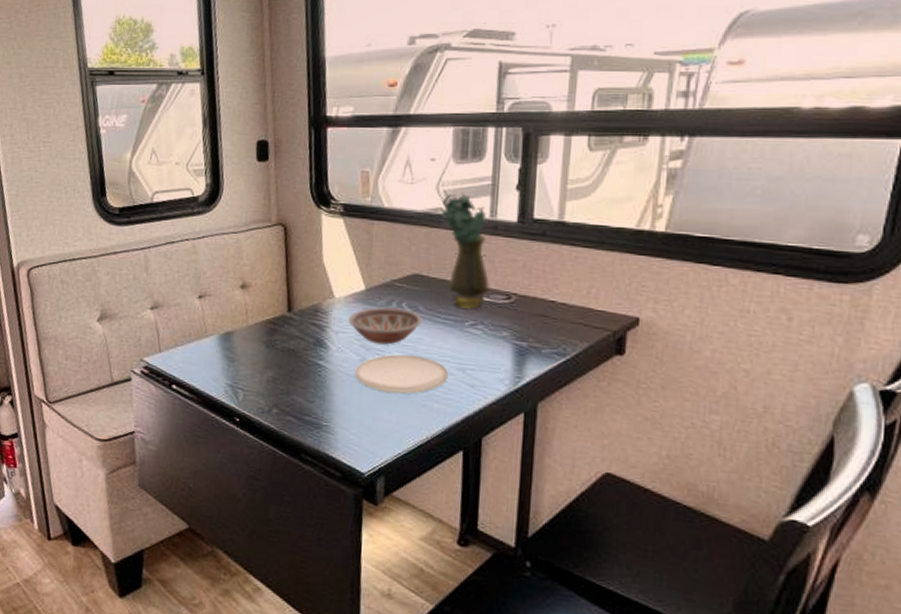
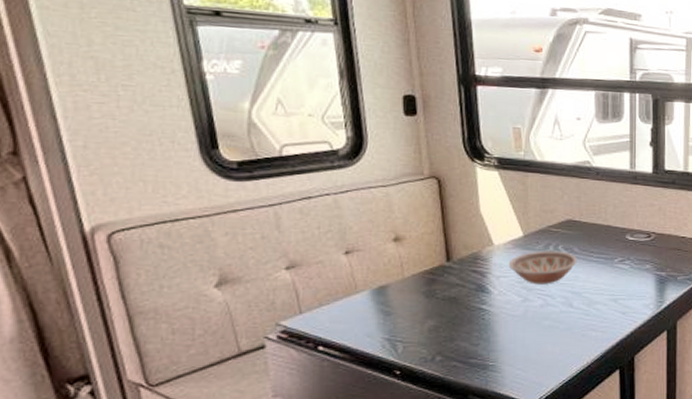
plate: present [354,354,449,395] -> none [517,291,604,328]
vase: present [440,190,490,309] -> none [588,145,634,247]

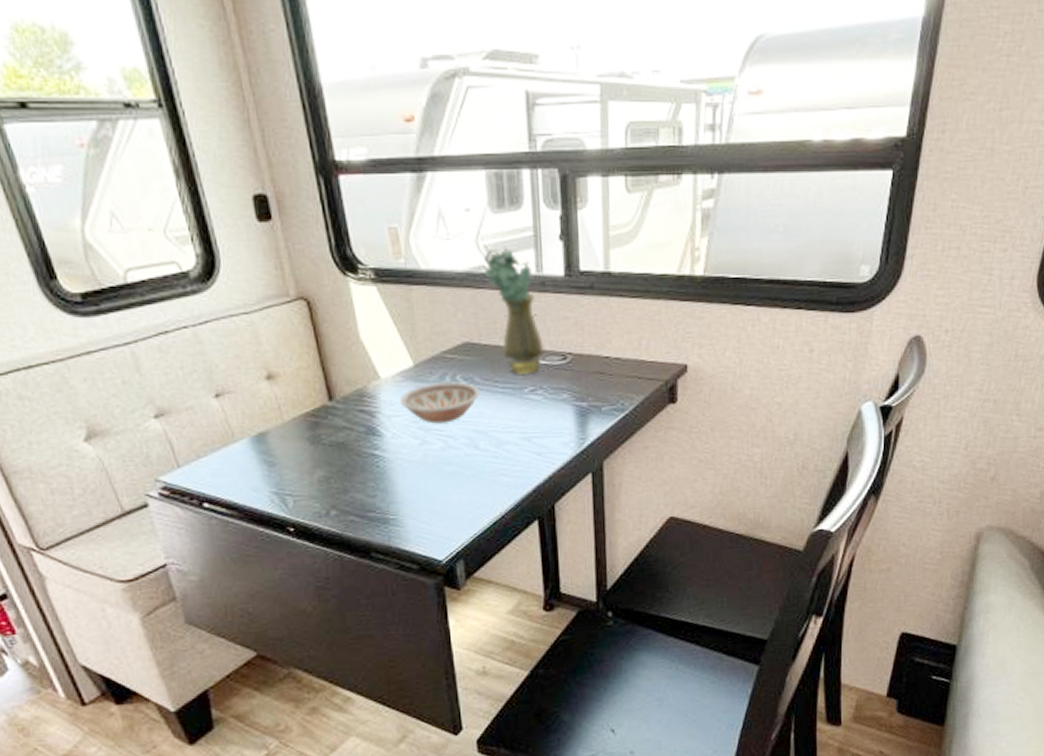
vase: none [588,145,634,247] -> present [483,244,545,374]

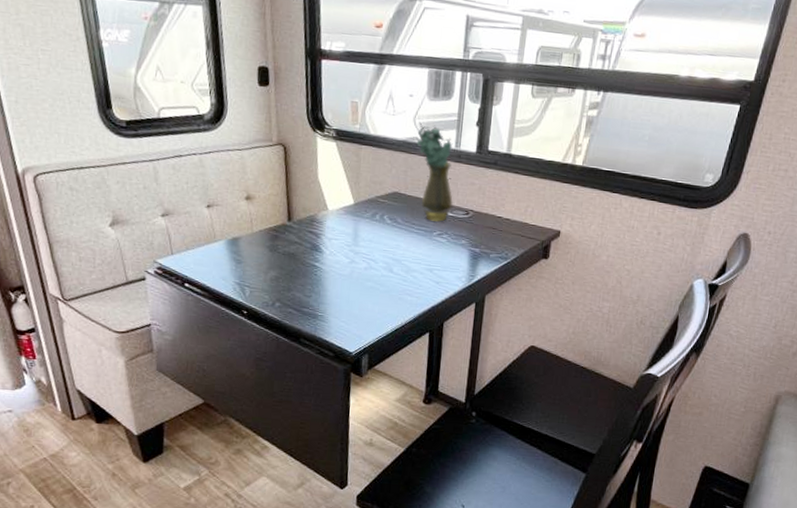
bowl: present [399,382,480,424] -> none [339,218,400,250]

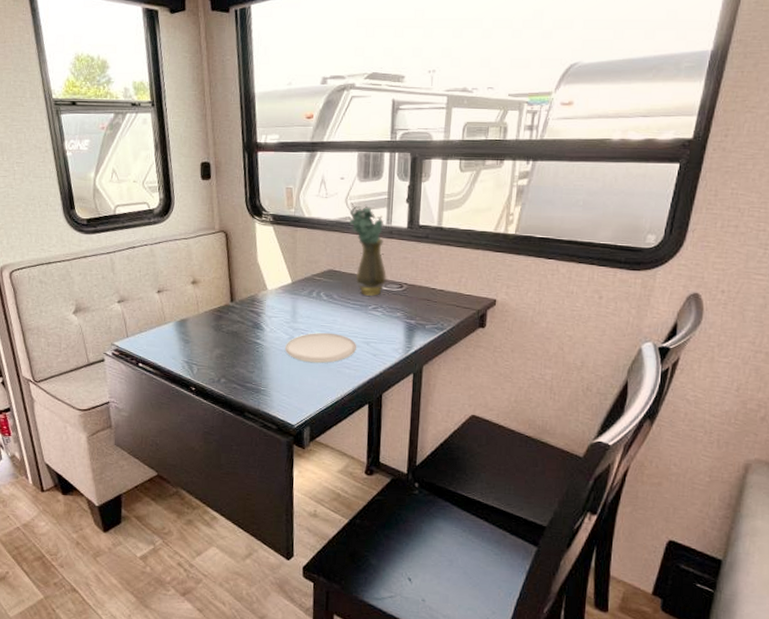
plate: none [344,257,420,290] -> present [284,332,357,364]

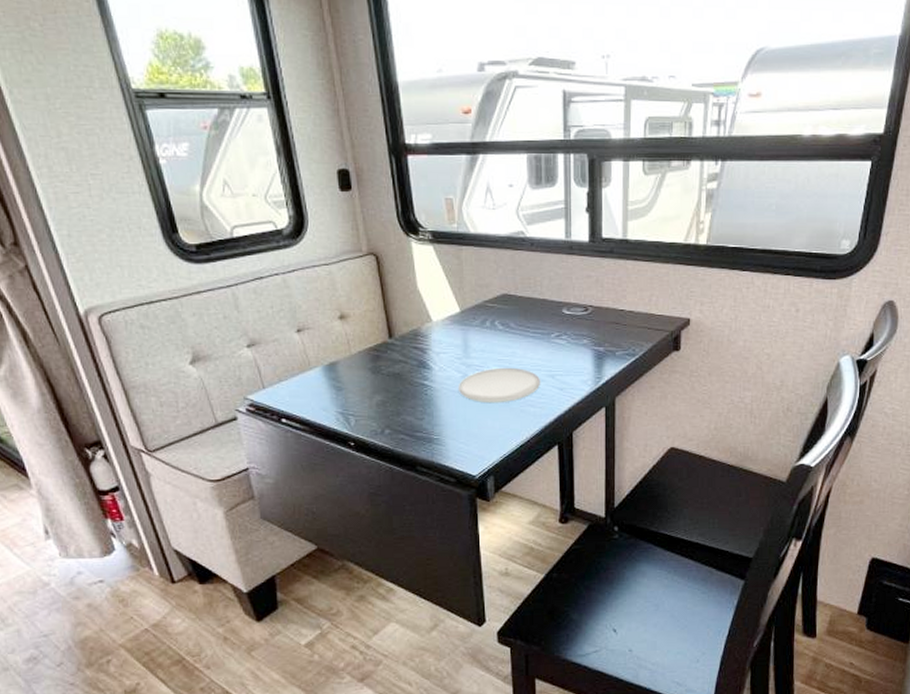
vase: present [349,203,387,296] -> none [522,214,570,322]

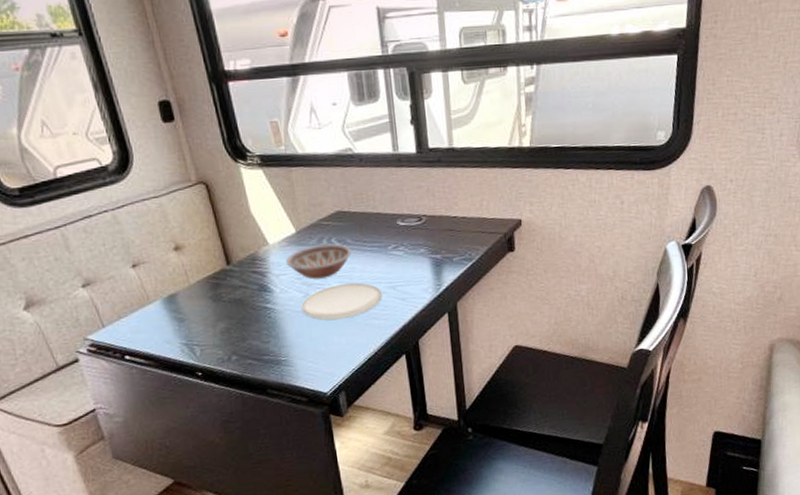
bowl: none [447,326,514,361] -> present [285,243,352,279]

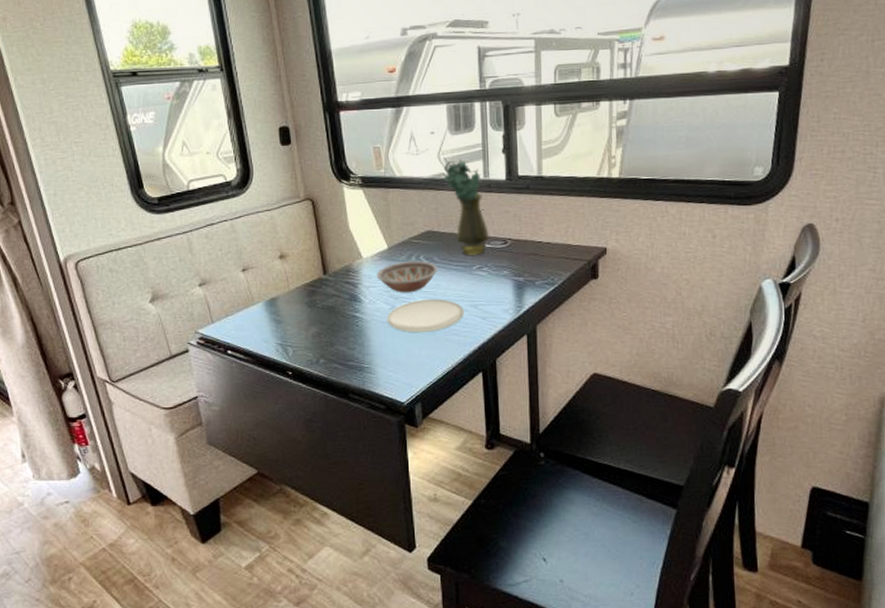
vase: none [349,131,404,235] -> present [443,158,490,255]

